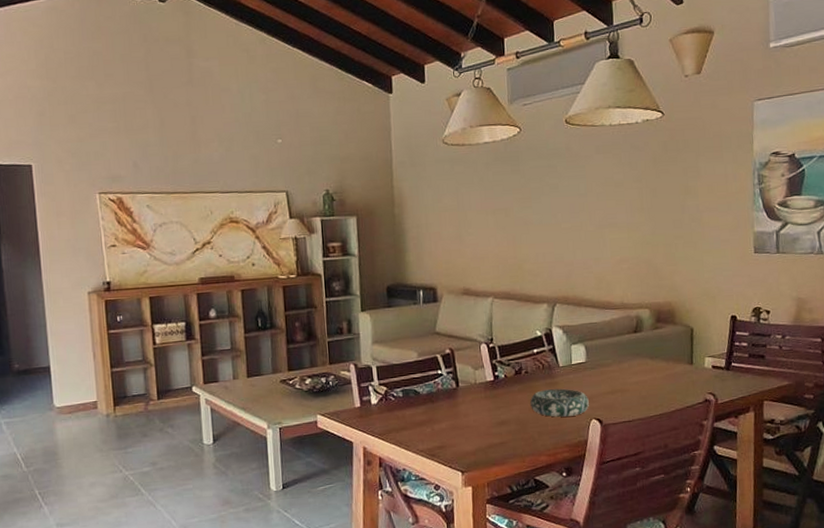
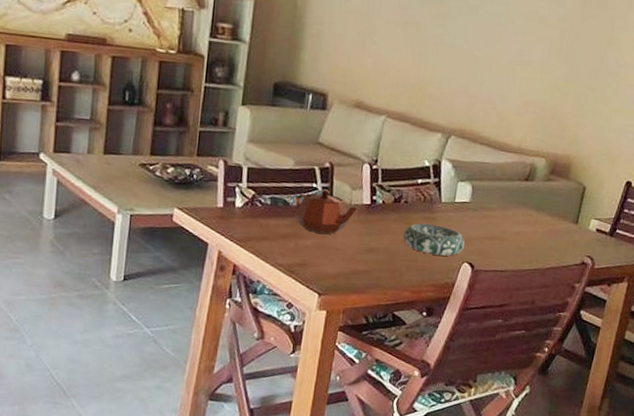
teapot: none [424,374,483,415] -> present [295,189,358,234]

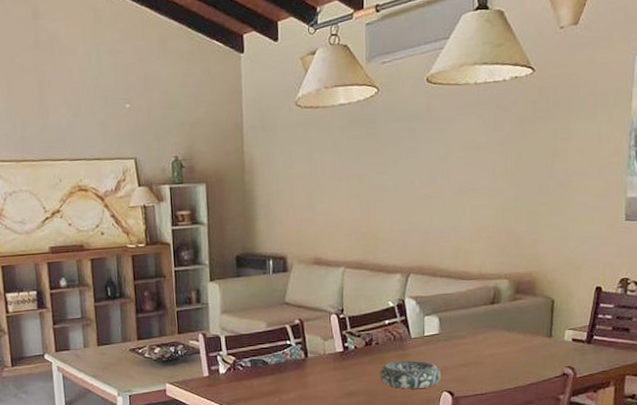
teapot: present [295,189,358,234] -> none [273,344,333,386]

